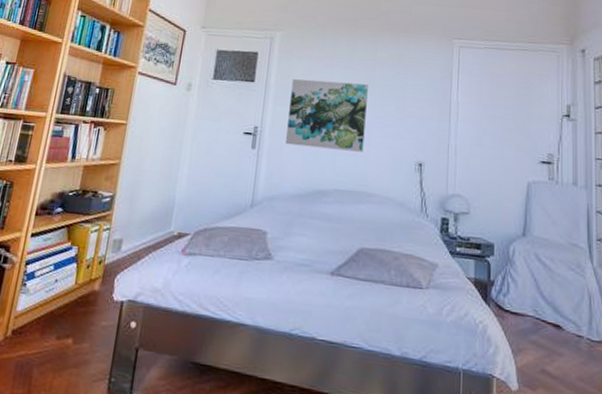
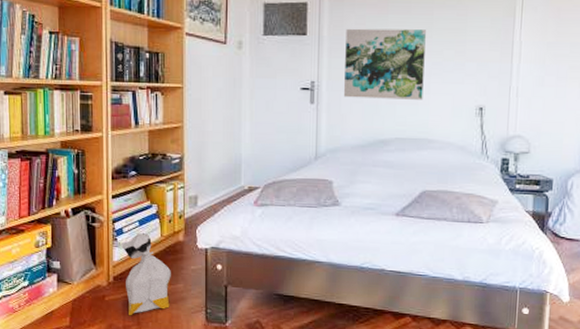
bag: none [19,278,79,382] -> present [121,233,171,316]

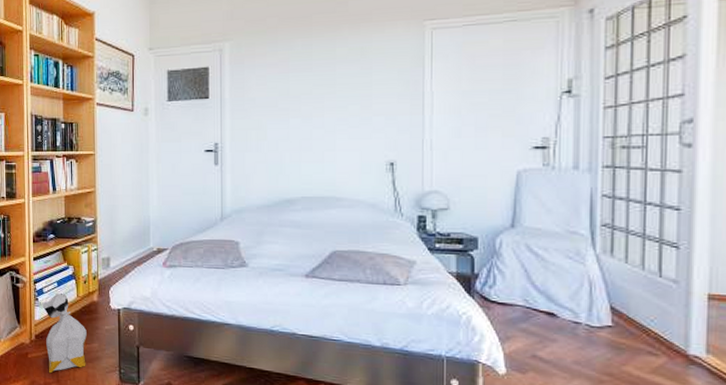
wall art: present [344,28,426,100] -> none [247,86,329,158]

